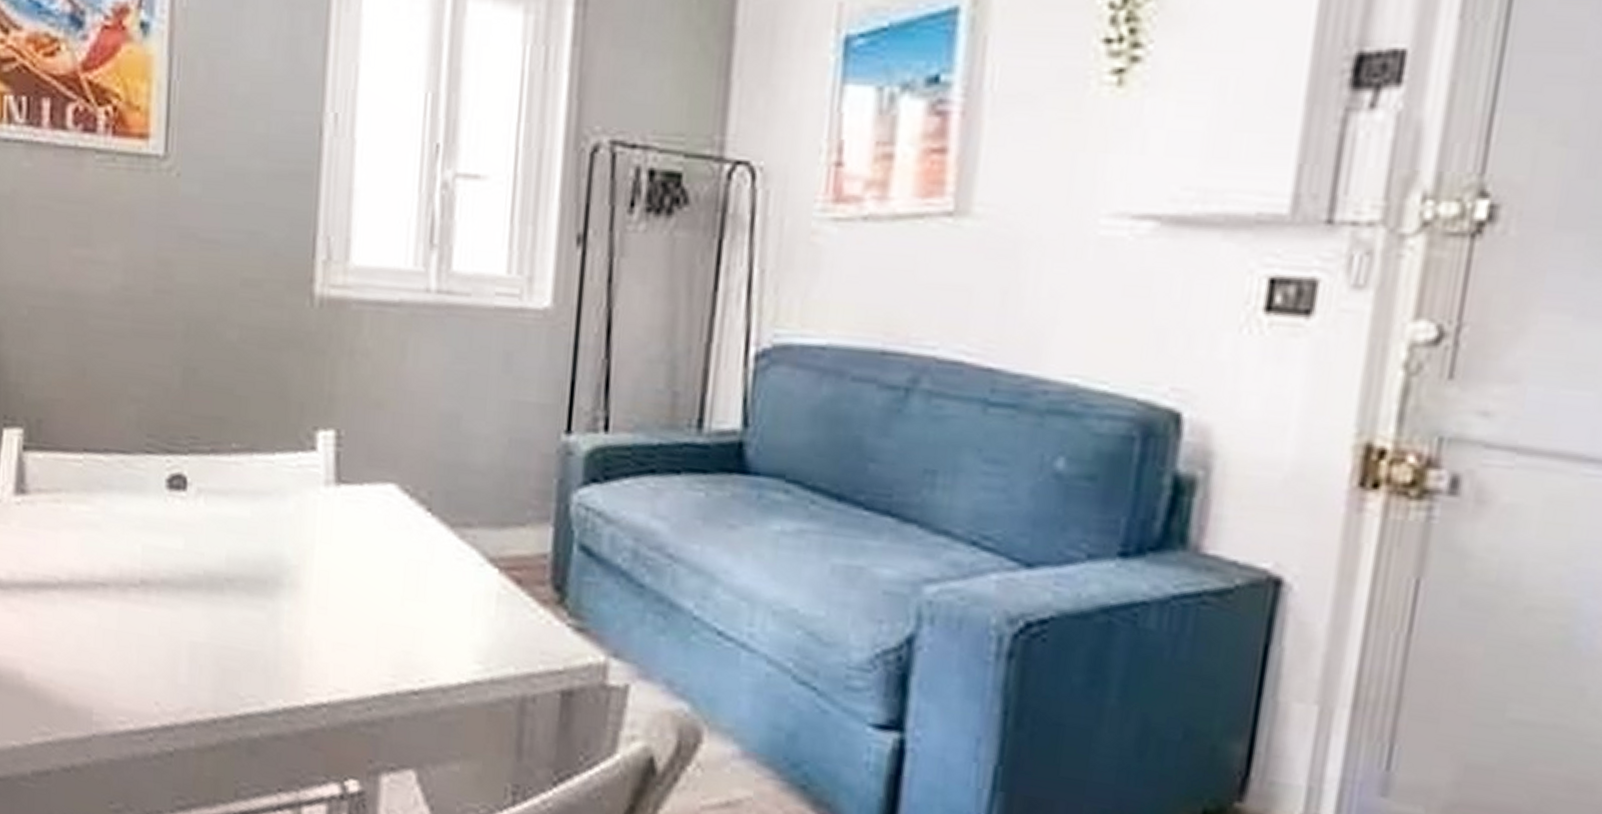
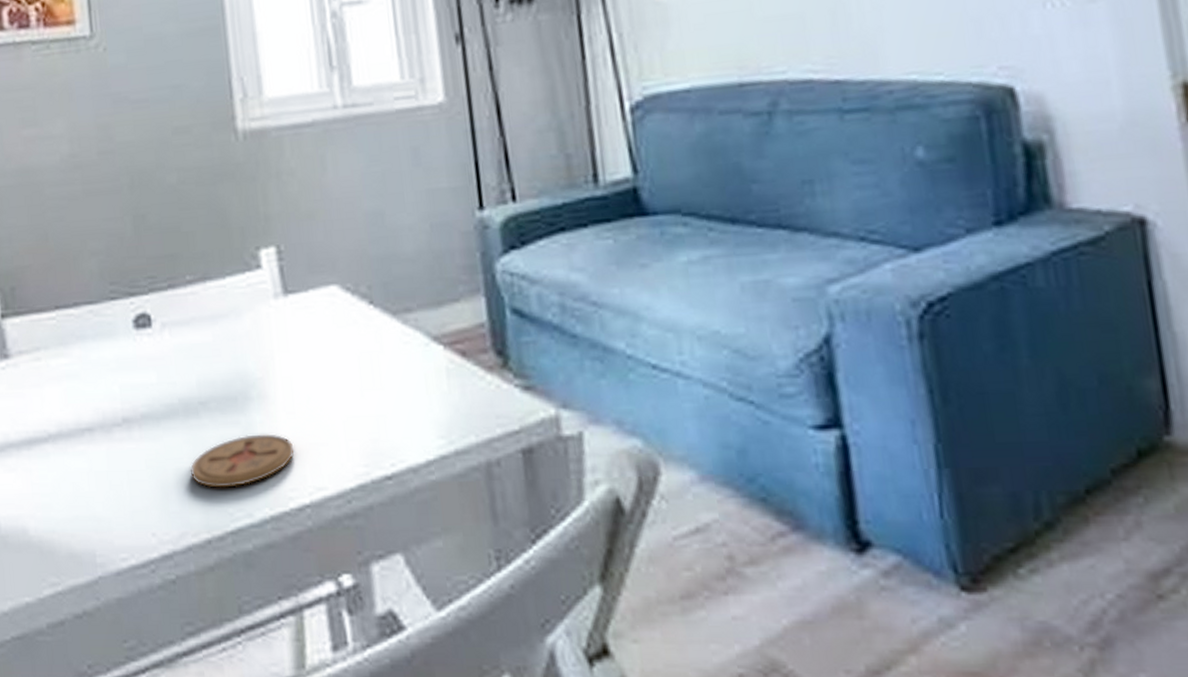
coaster: none [205,621,320,673] -> present [190,434,295,488]

